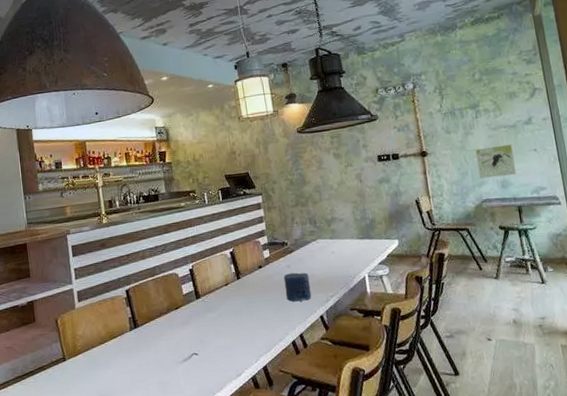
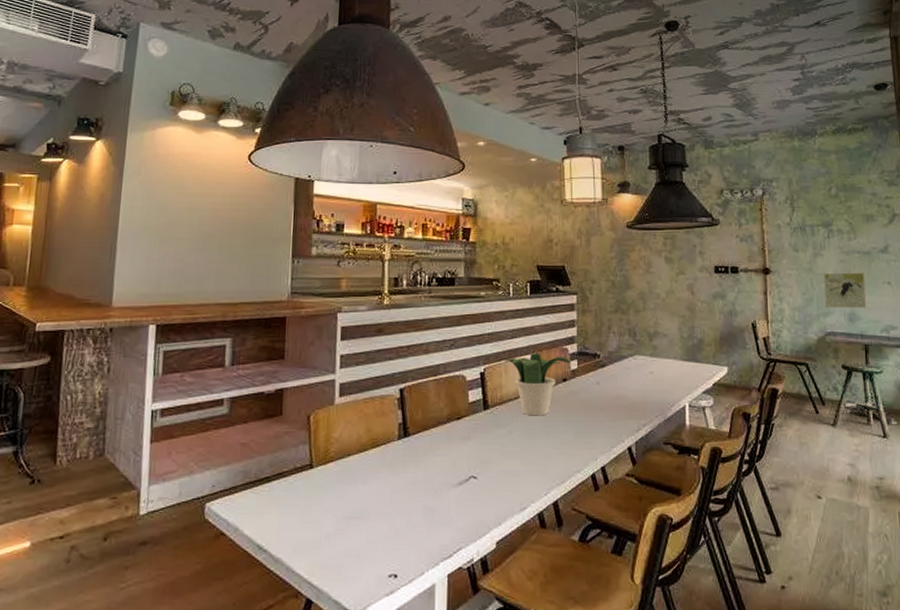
potted plant: none [208,247,264,300] -> present [504,353,571,416]
candle: present [283,272,312,302] -> none [591,392,621,427]

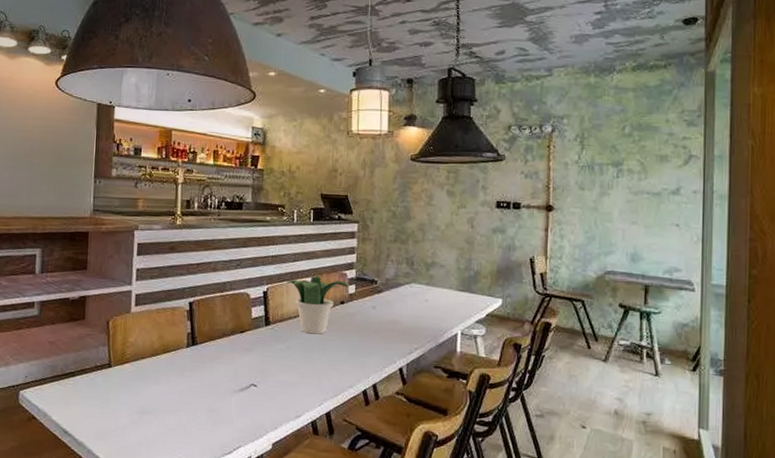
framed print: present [824,272,867,308] -> none [608,212,652,249]

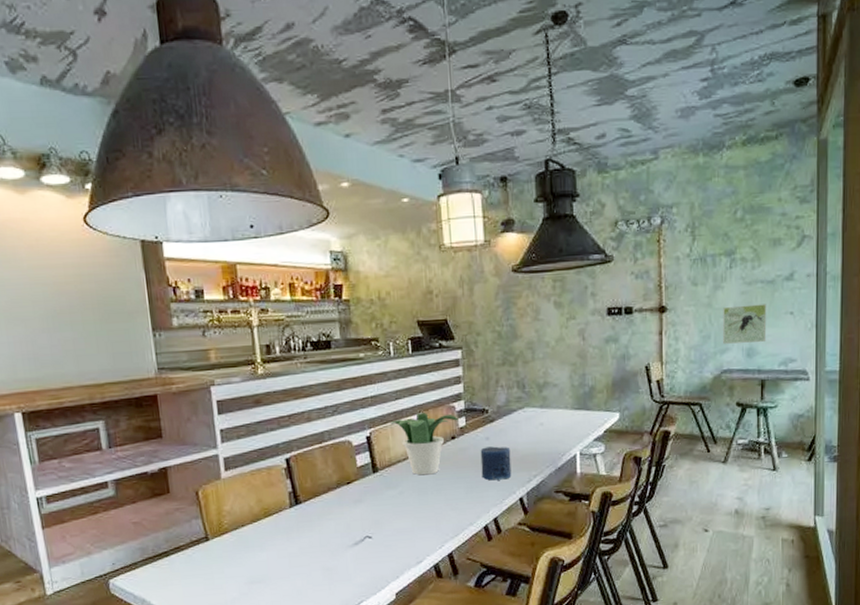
candle: none [365,315,395,349] -> present [480,446,512,481]
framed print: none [608,212,652,249] -> present [723,304,767,344]

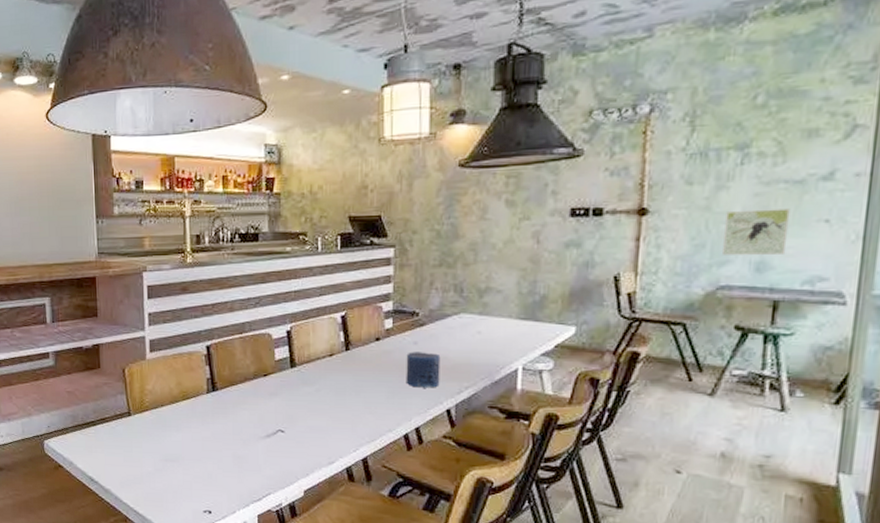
potted plant: present [390,412,459,476] -> none [312,311,385,375]

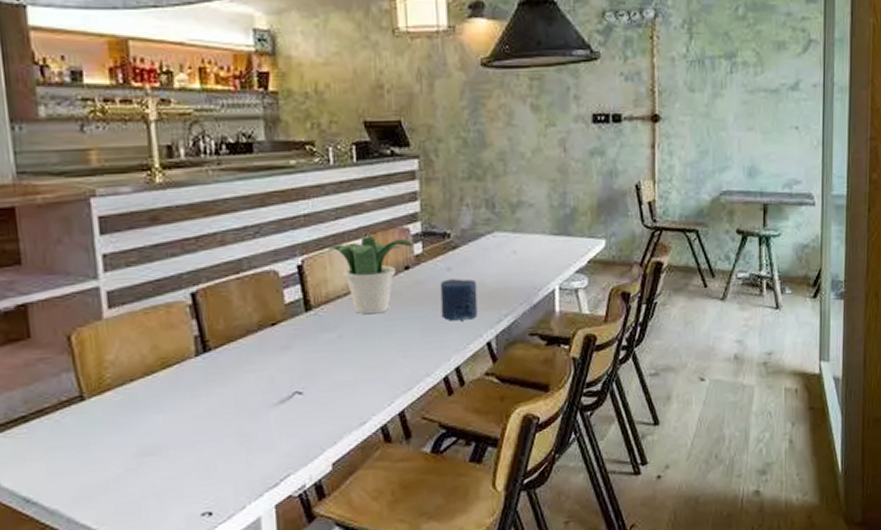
potted plant: none [312,311,385,375] -> present [328,236,414,315]
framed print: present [723,208,791,255] -> none [722,116,770,161]

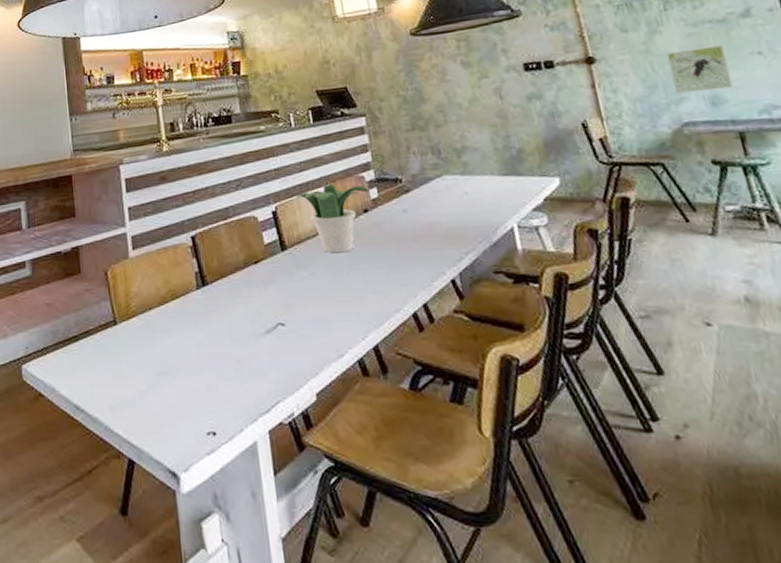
candle: present [440,278,478,321] -> none [398,219,438,259]
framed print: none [722,116,770,161] -> present [666,45,732,93]

